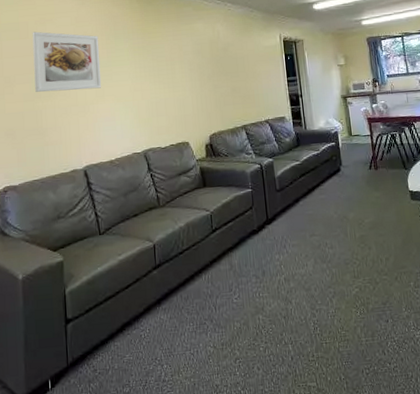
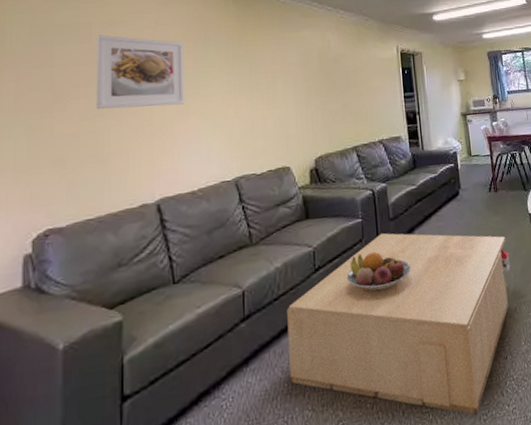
coffee table: none [190,202,391,369] -> present [287,233,510,416]
fruit bowl: none [239,218,296,253] -> present [346,251,411,292]

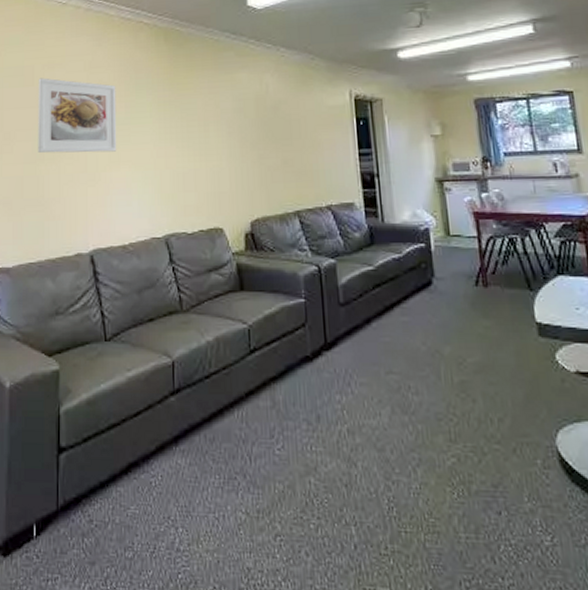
coffee table: present [287,233,510,416] -> none [219,321,507,579]
fruit bowl: present [346,251,411,292] -> none [286,341,366,390]

